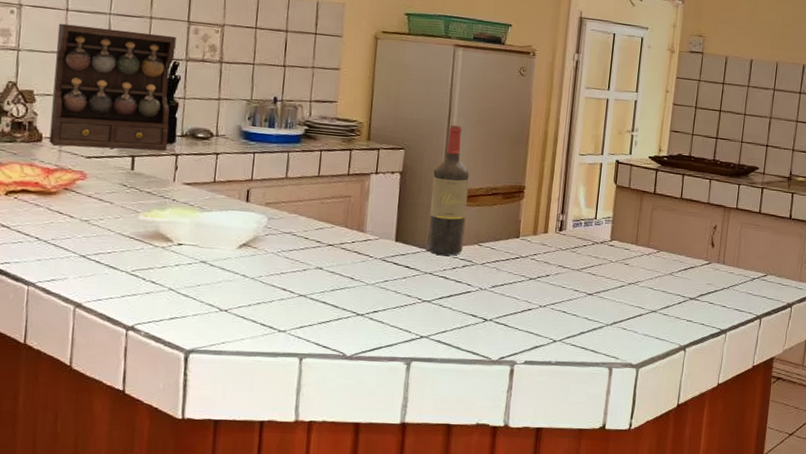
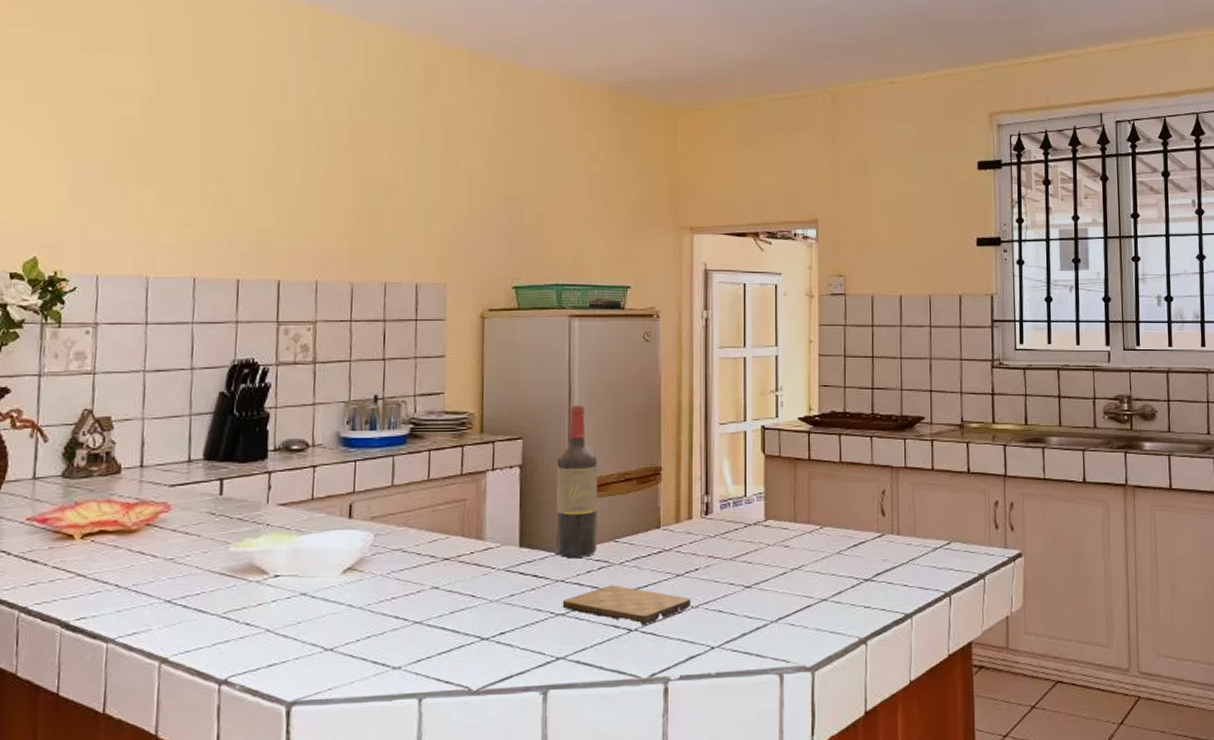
spice rack: present [49,23,176,151] -> none [129,339,265,476]
cutting board: none [428,281,541,316] -> present [562,585,692,624]

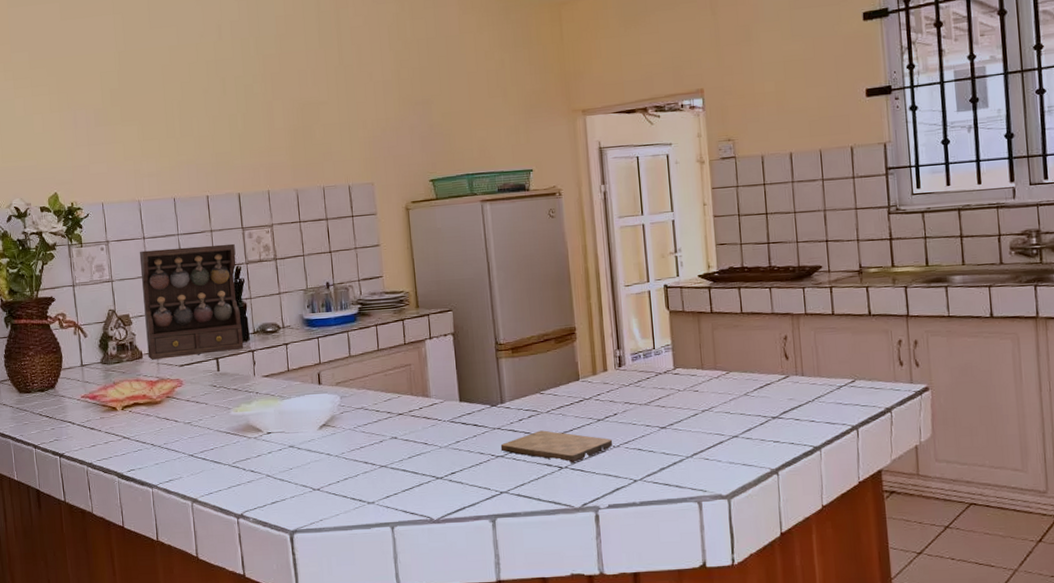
spice rack: none [129,339,265,476] -> present [139,243,244,360]
wine bottle: present [555,405,598,558] -> none [483,278,526,409]

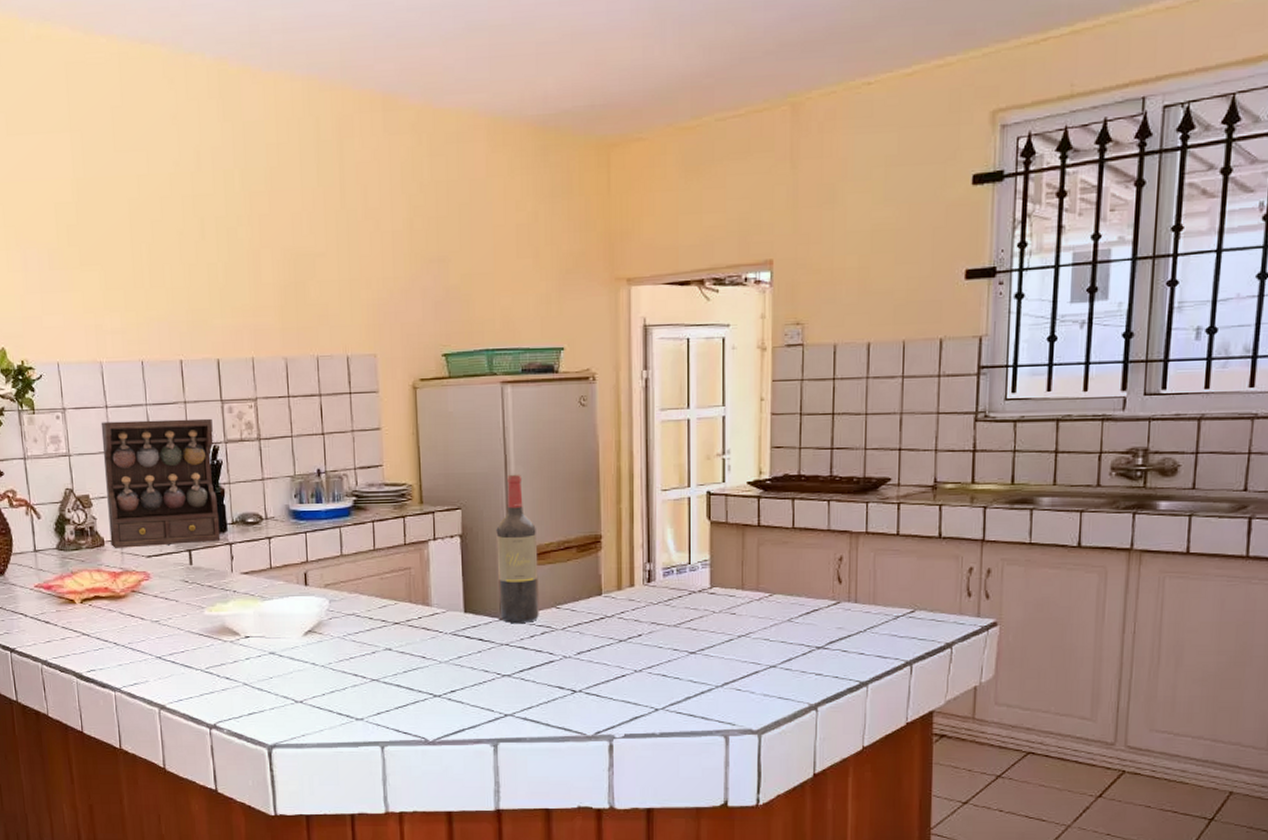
wine bottle: none [483,278,526,409] -> present [496,474,539,623]
cutting board: present [500,430,613,463] -> none [508,649,635,686]

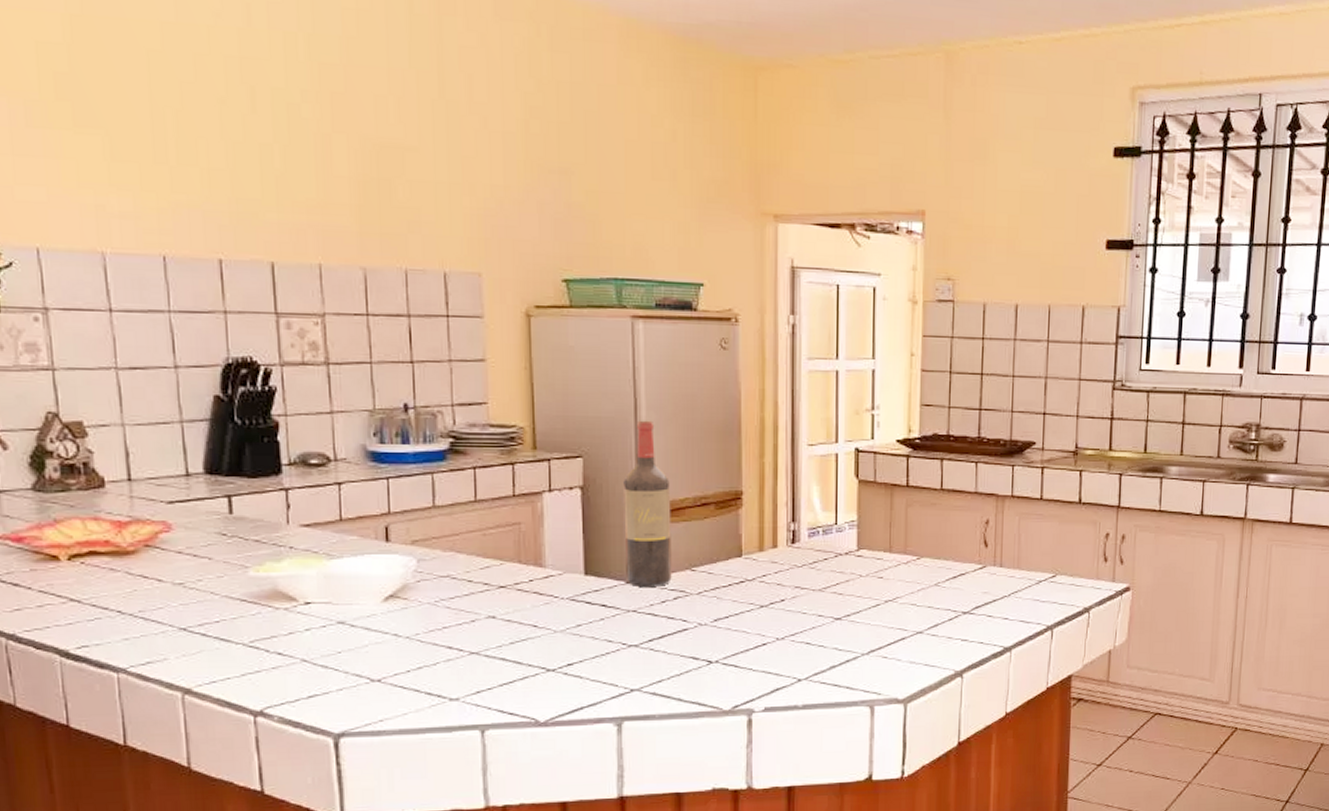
spice rack: present [101,418,221,548] -> none [101,329,273,491]

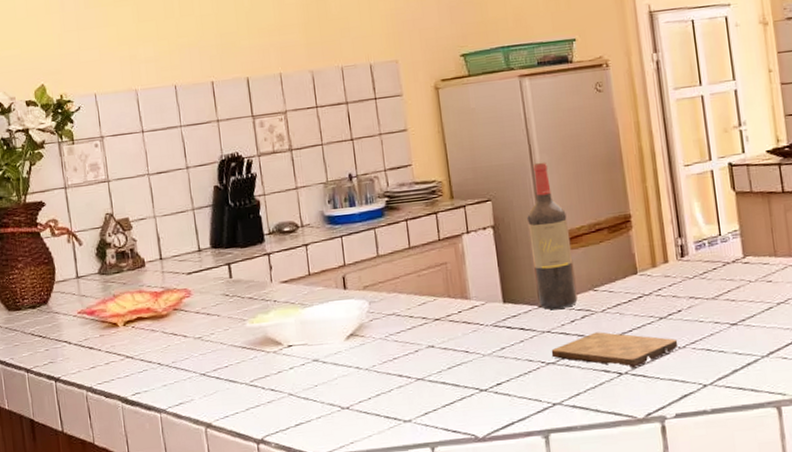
cutting board: none [635,616,777,656] -> present [551,332,678,368]

